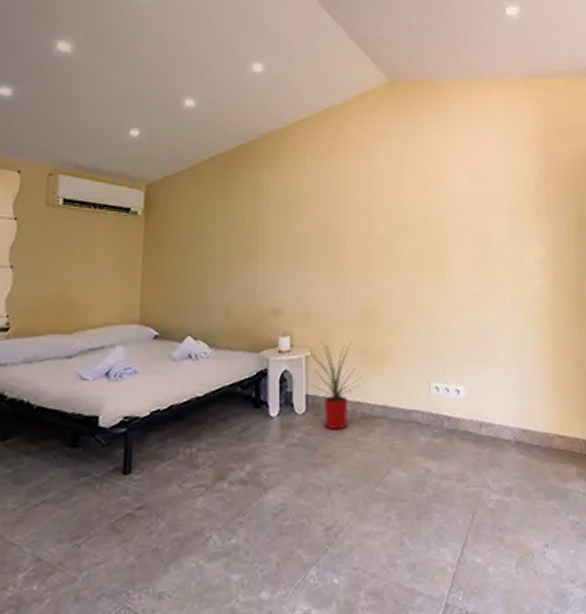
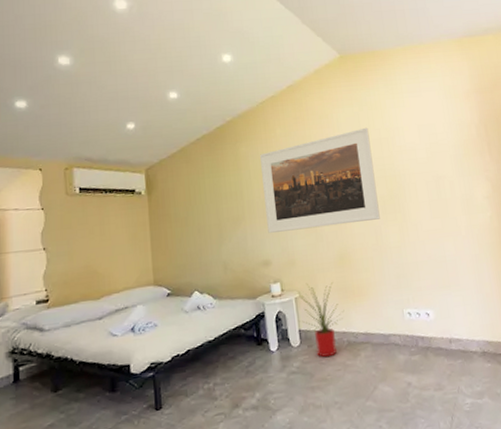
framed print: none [283,167,415,277] -> present [260,127,380,233]

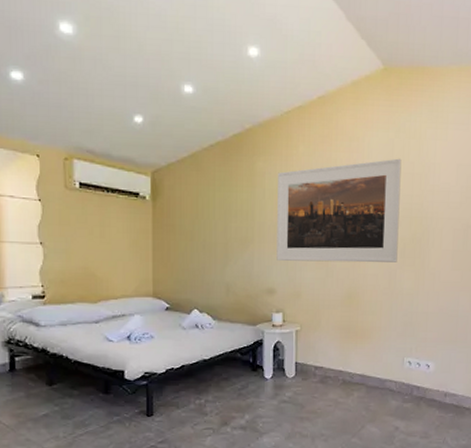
house plant: present [299,282,345,357] -> none [297,317,344,391]

